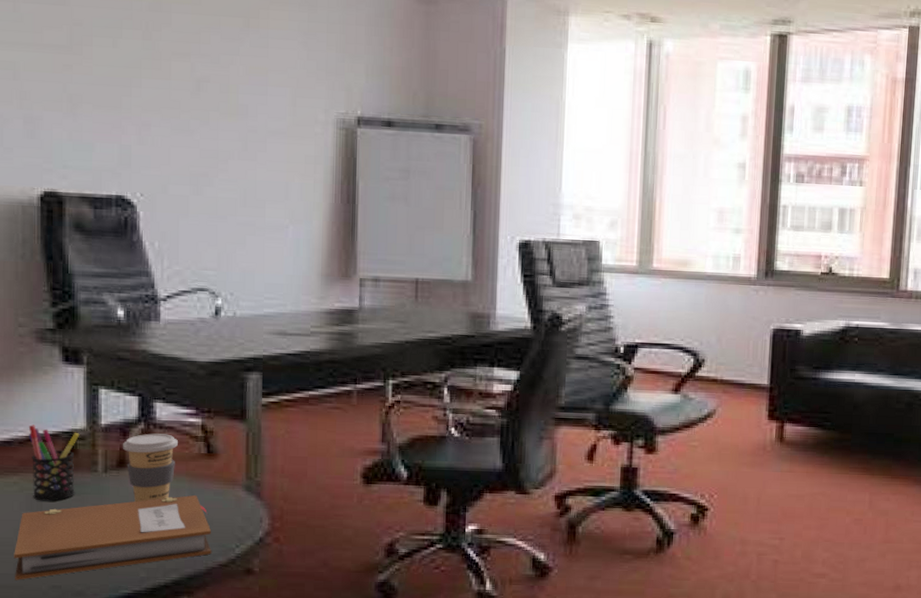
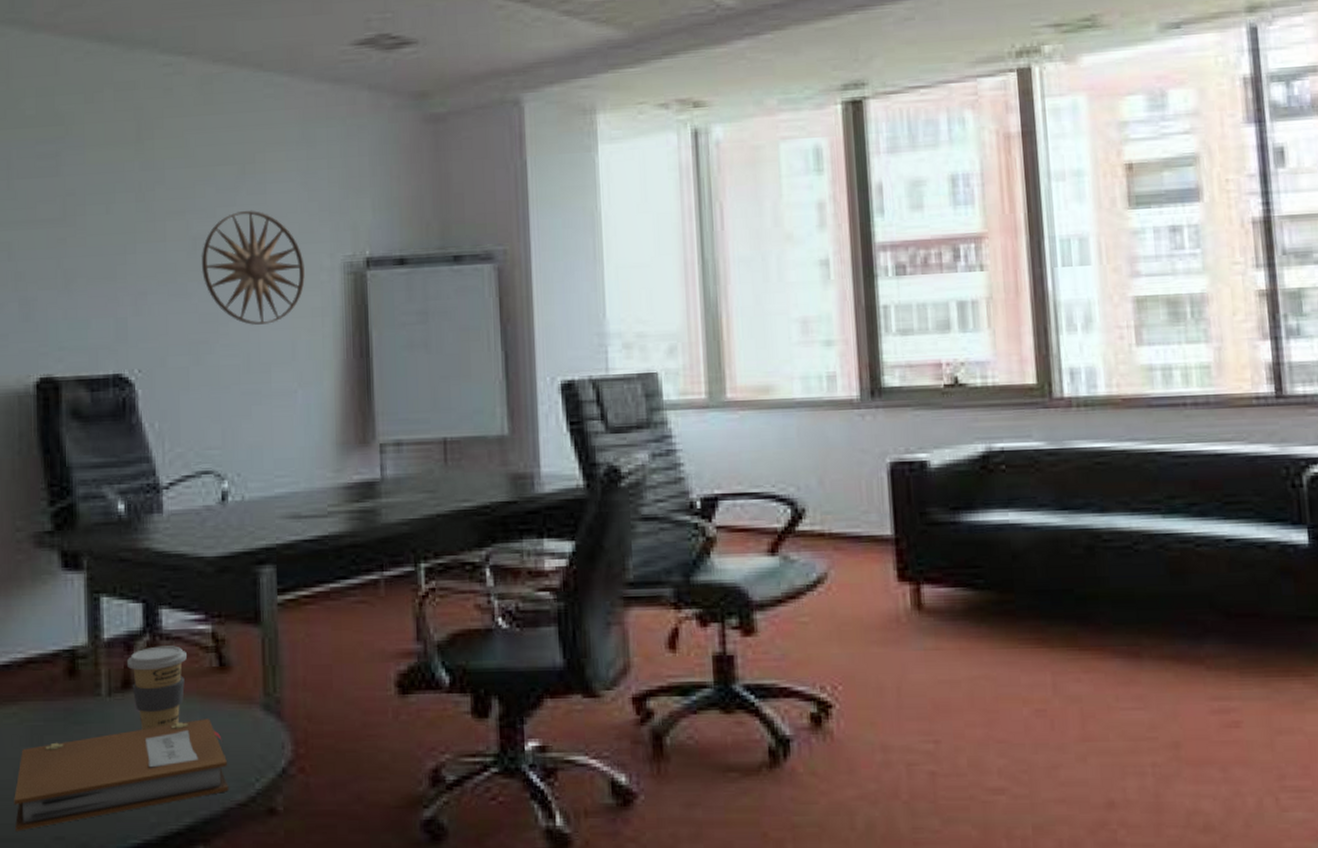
pen holder: present [28,425,80,501] -> none [27,644,82,734]
wall art: none [204,61,301,165] -> present [201,209,305,325]

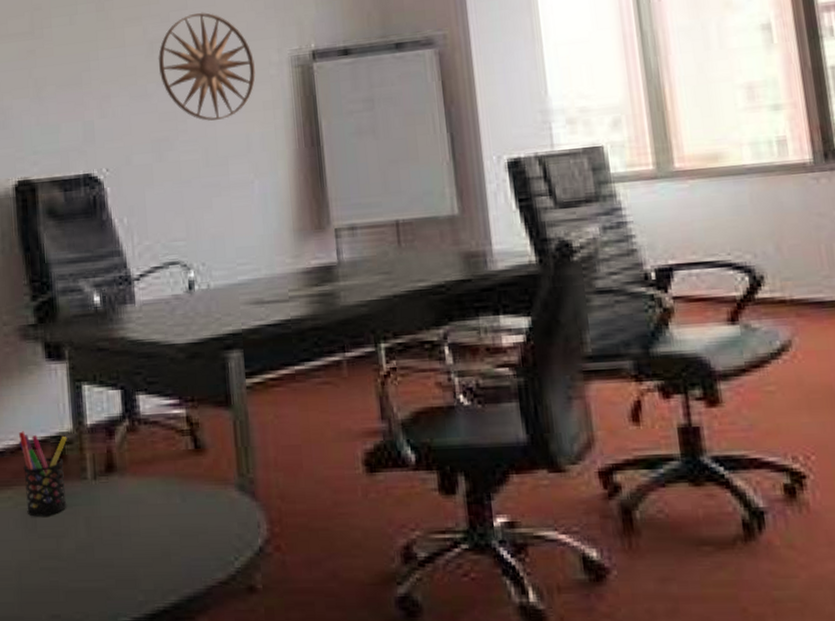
notebook: present [14,718,229,831] -> none [13,498,210,610]
pen holder: none [27,644,82,734] -> present [18,431,67,517]
coffee cup: present [126,646,187,730] -> none [108,430,164,511]

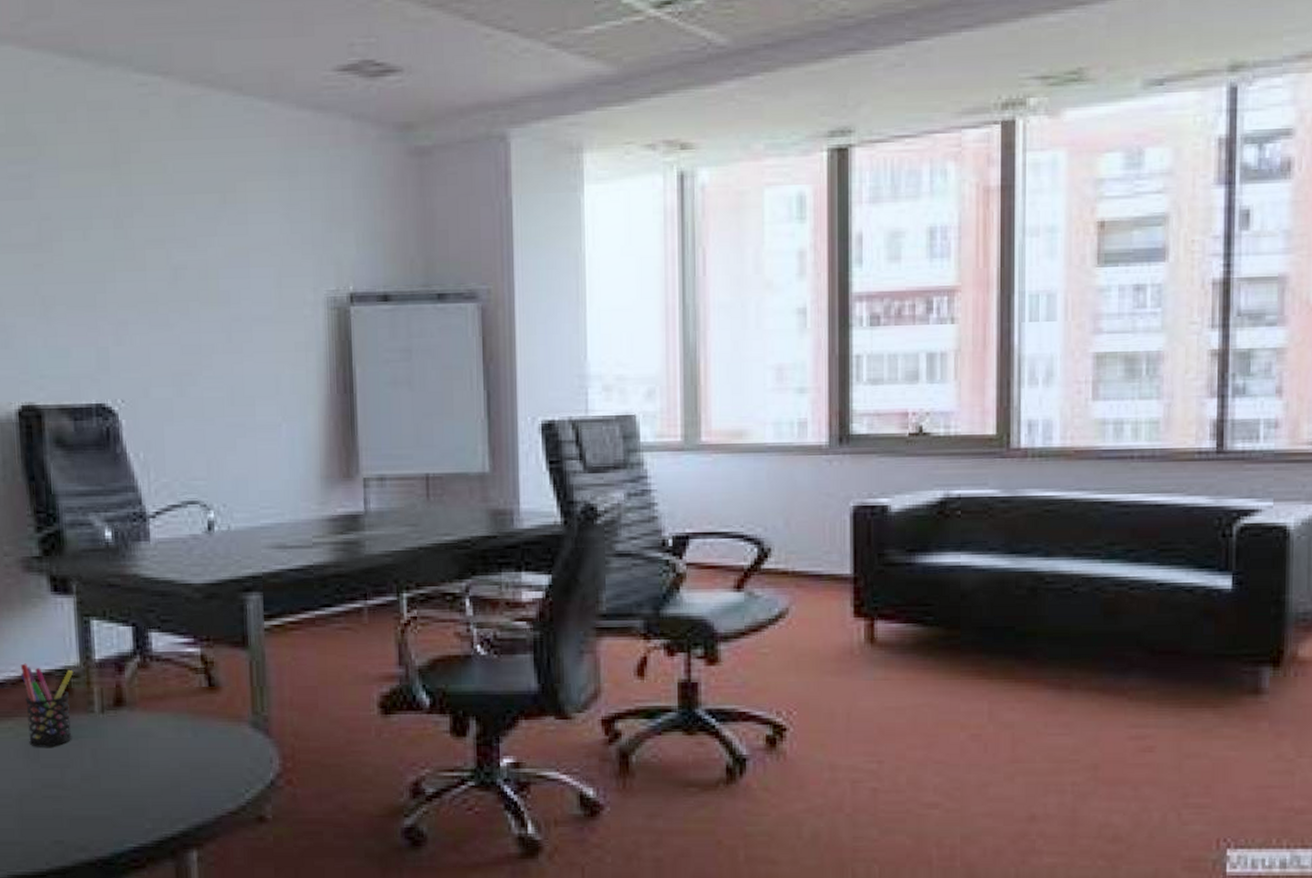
wall art: present [158,12,256,121] -> none [182,240,288,358]

